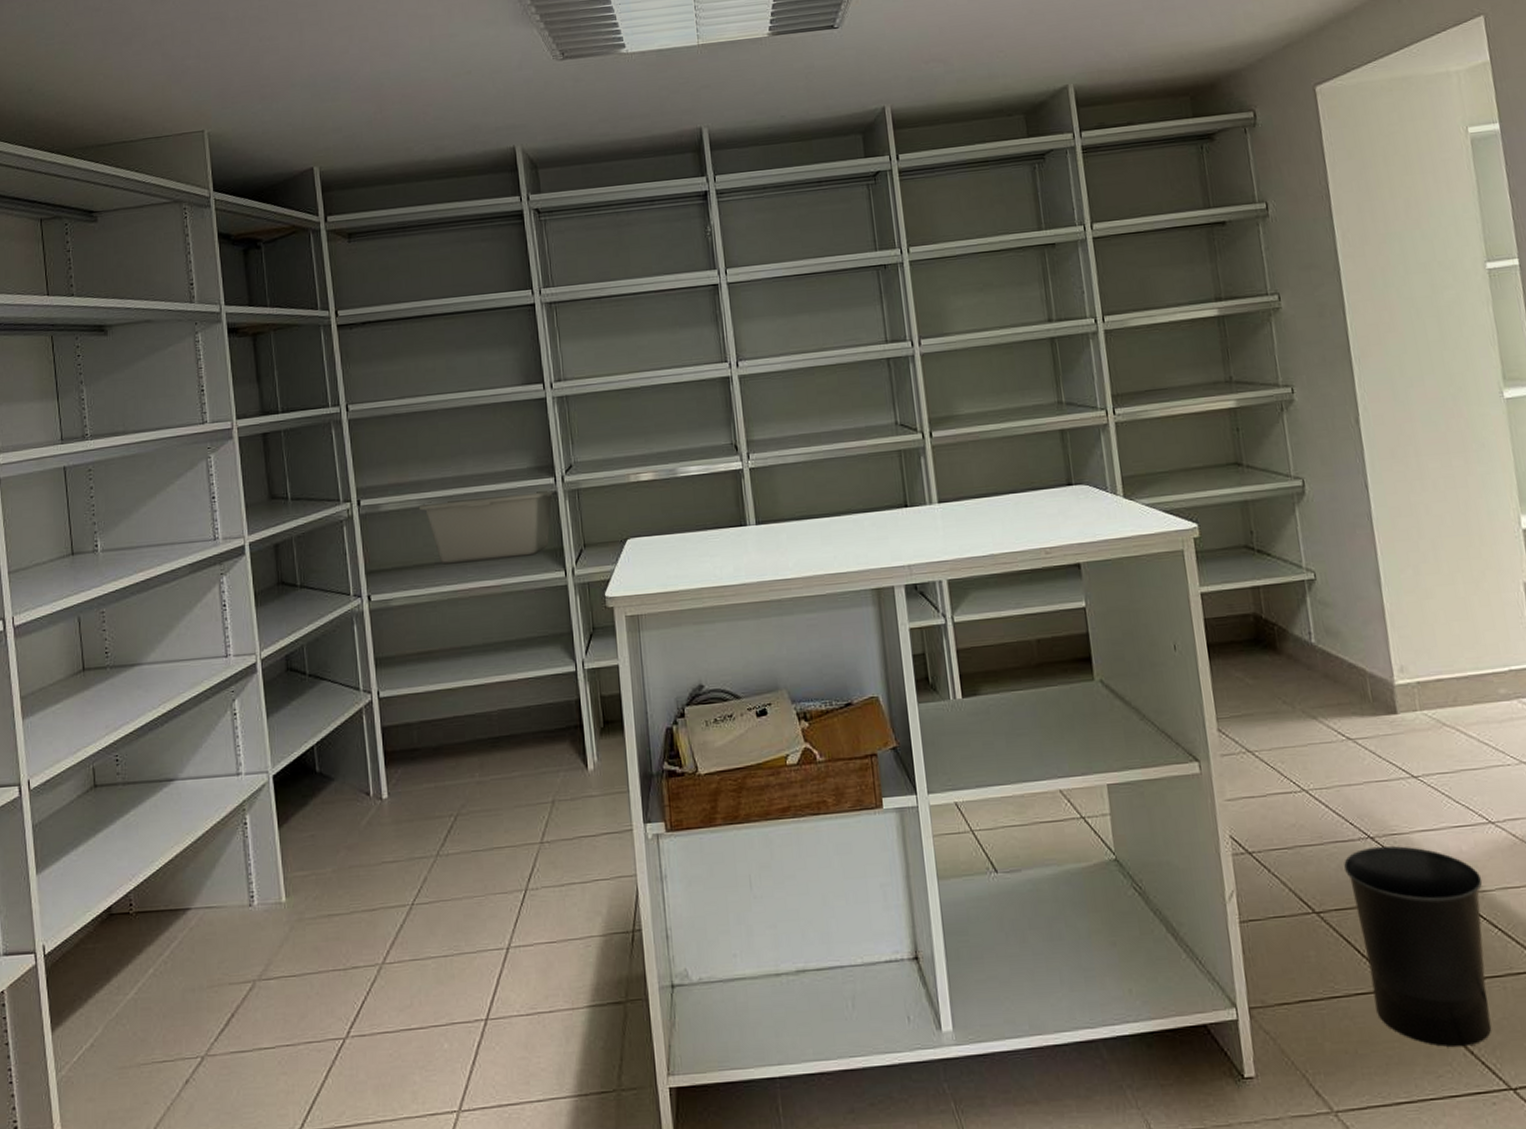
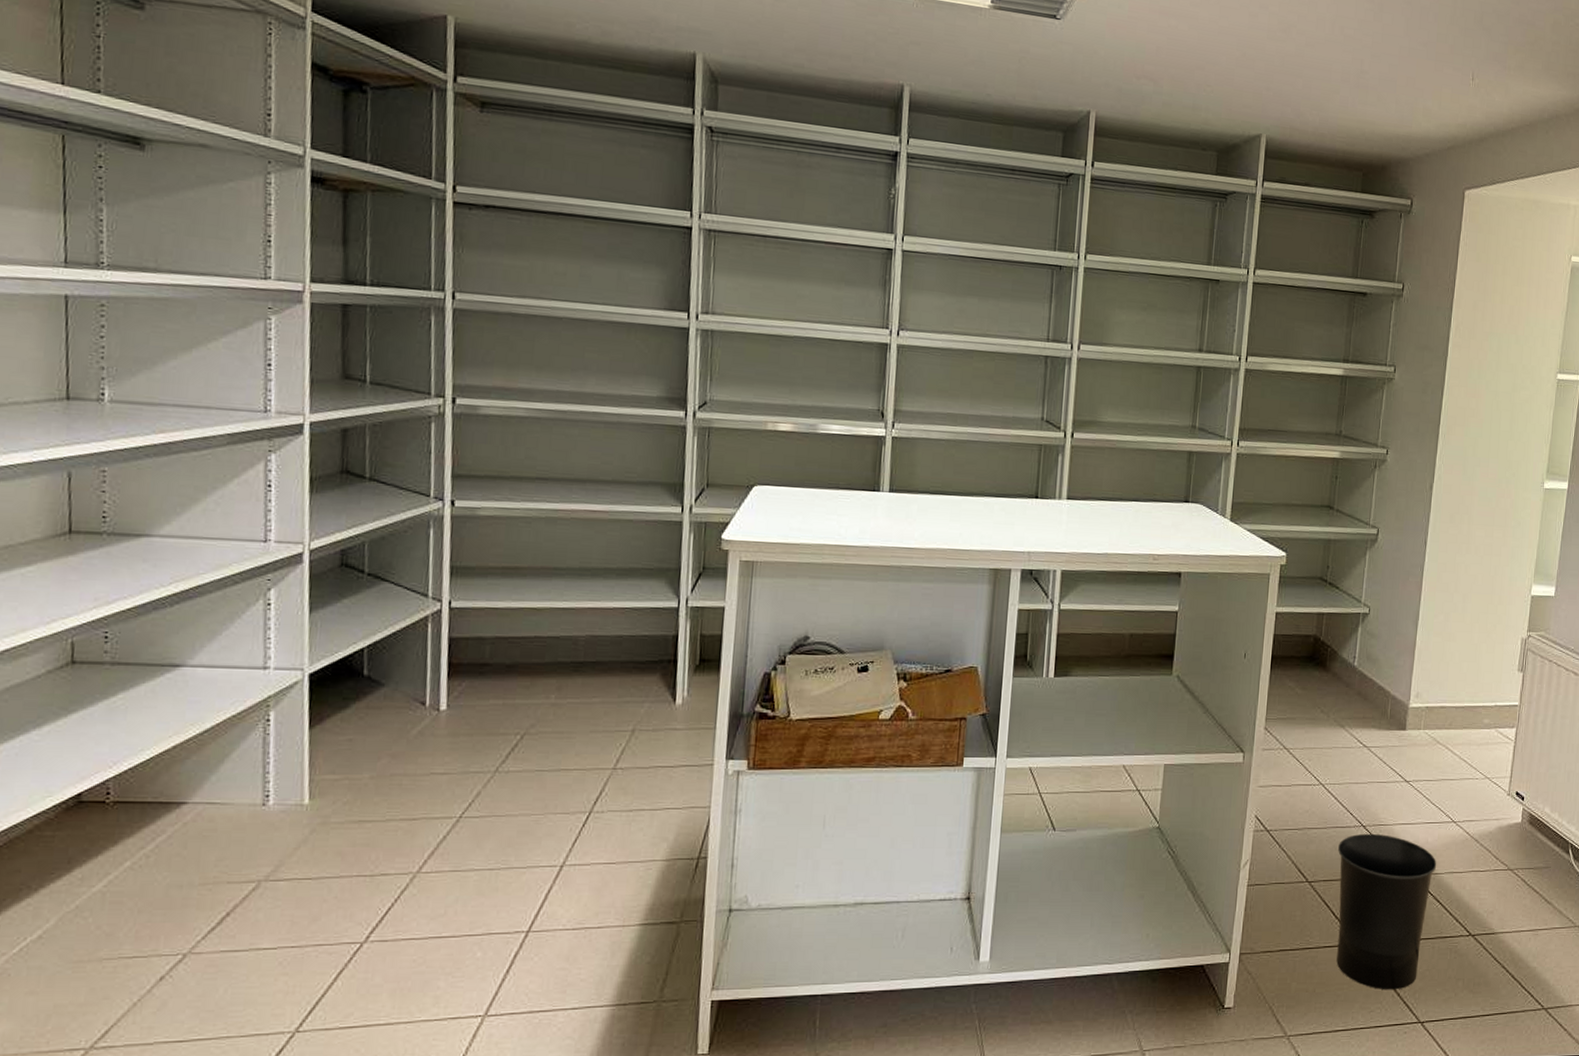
storage bin: present [418,491,553,565] -> none [525,413,681,487]

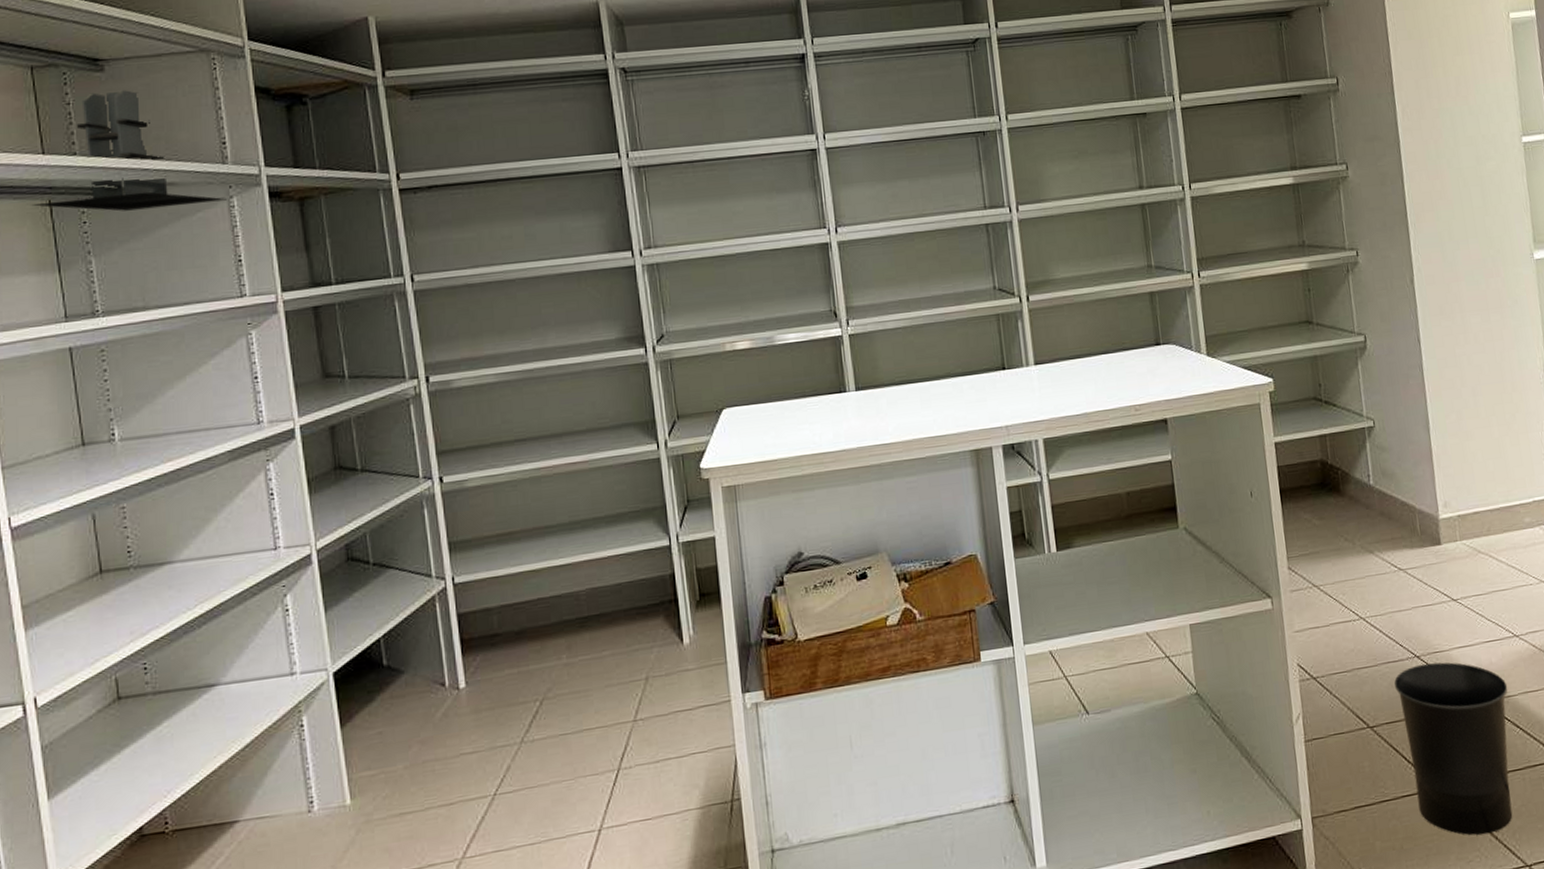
file organizer: none [41,30,264,175] -> present [31,90,227,212]

